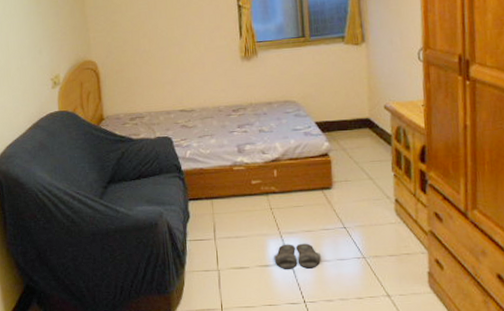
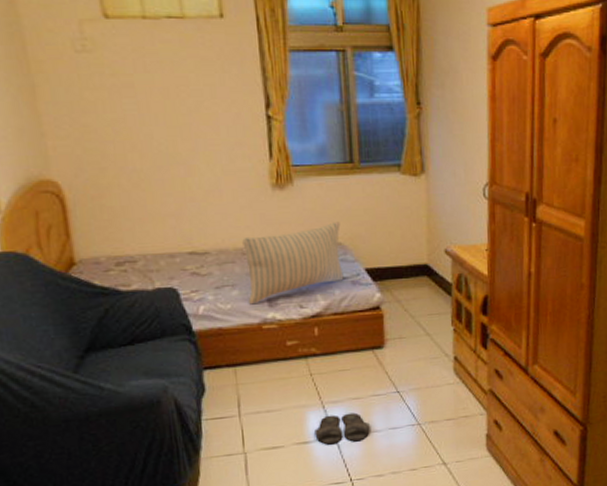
pillow: none [219,84,298,151] -> present [242,222,344,305]

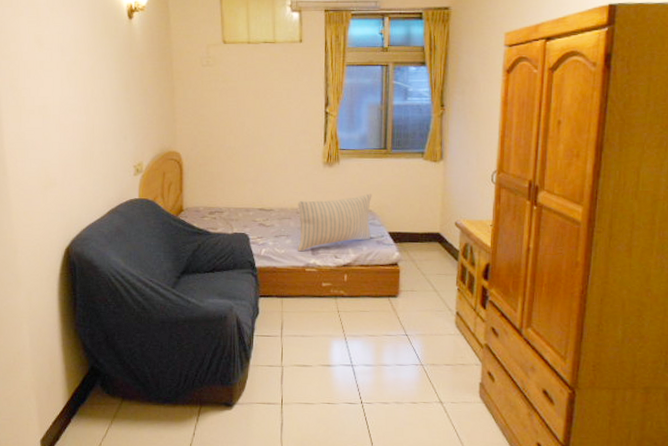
slippers: present [314,412,370,445] -> none [337,346,381,371]

